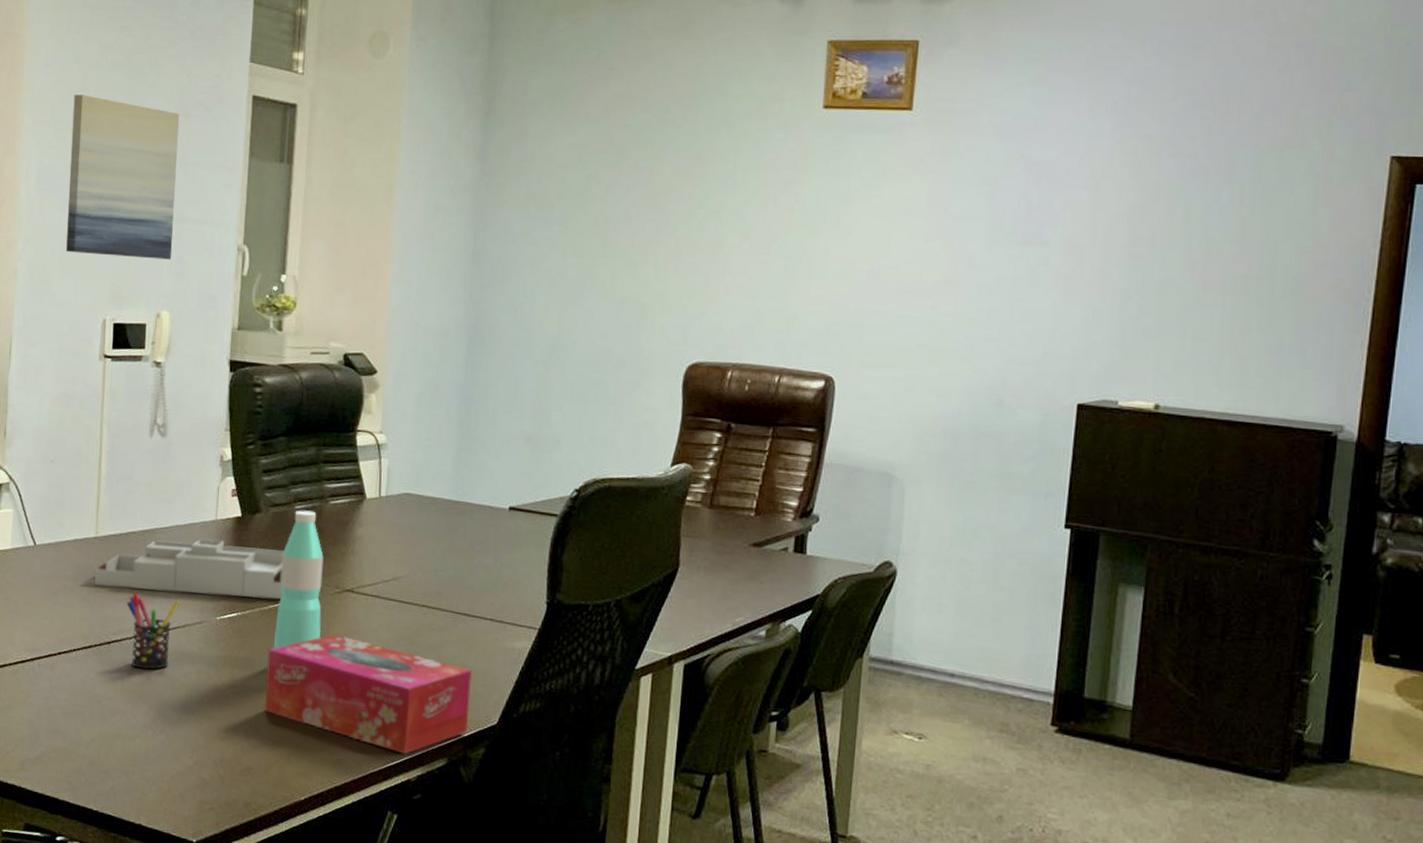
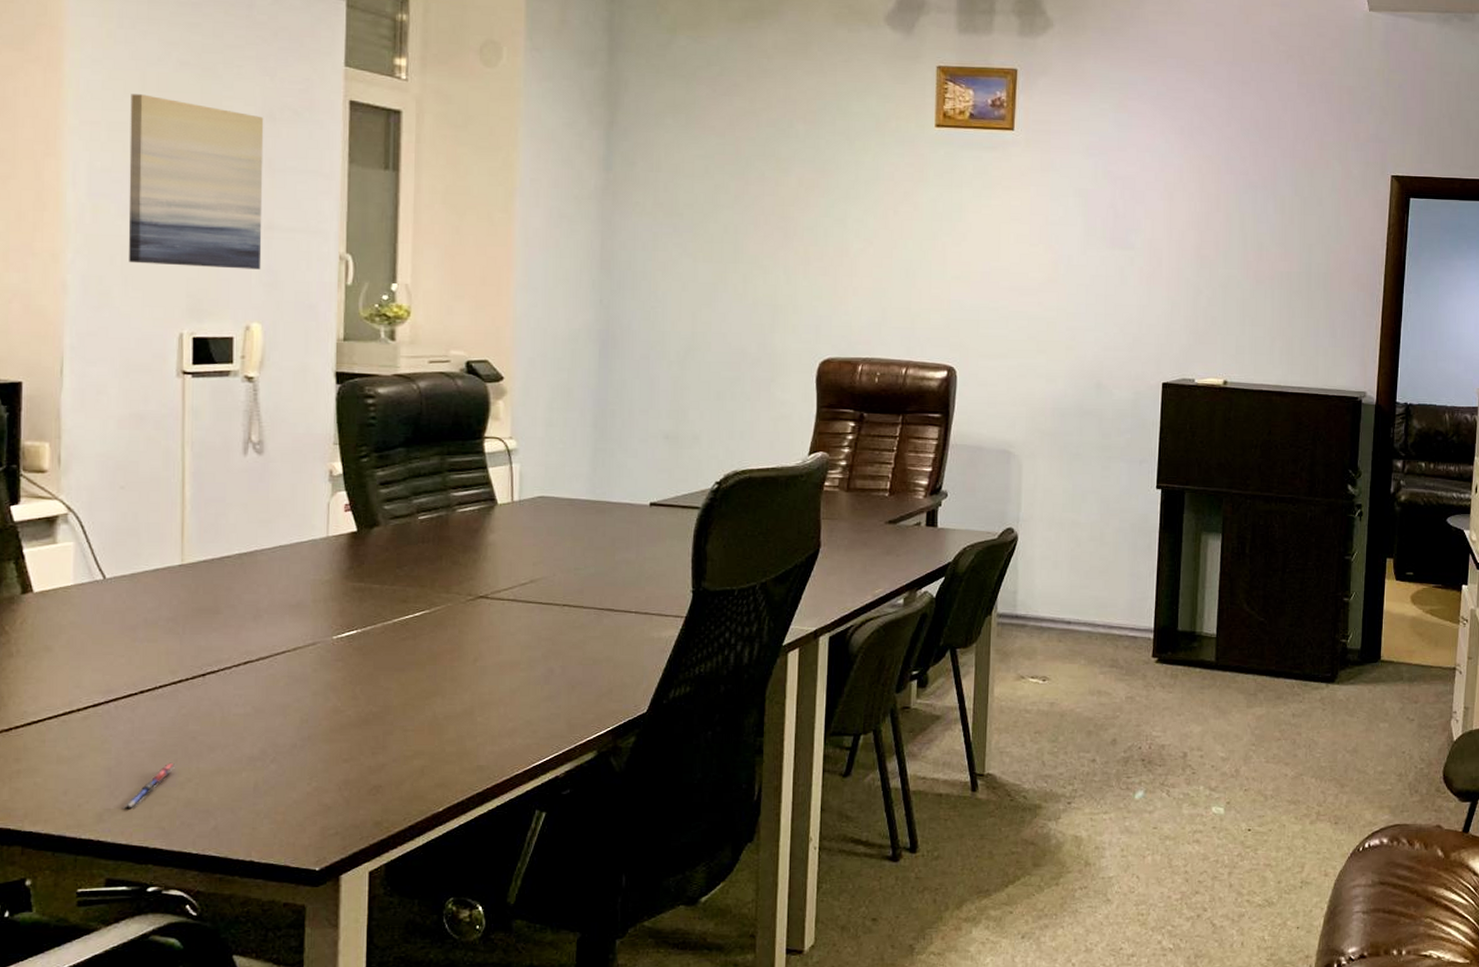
pen: none [40,722,84,761] -> present [122,762,176,809]
desk organizer: present [94,539,284,600] -> none [182,557,409,617]
pen holder: present [127,593,180,670] -> none [223,620,288,698]
tissue box: present [264,634,473,754] -> none [392,642,619,752]
water bottle: present [273,510,324,649] -> none [400,520,454,663]

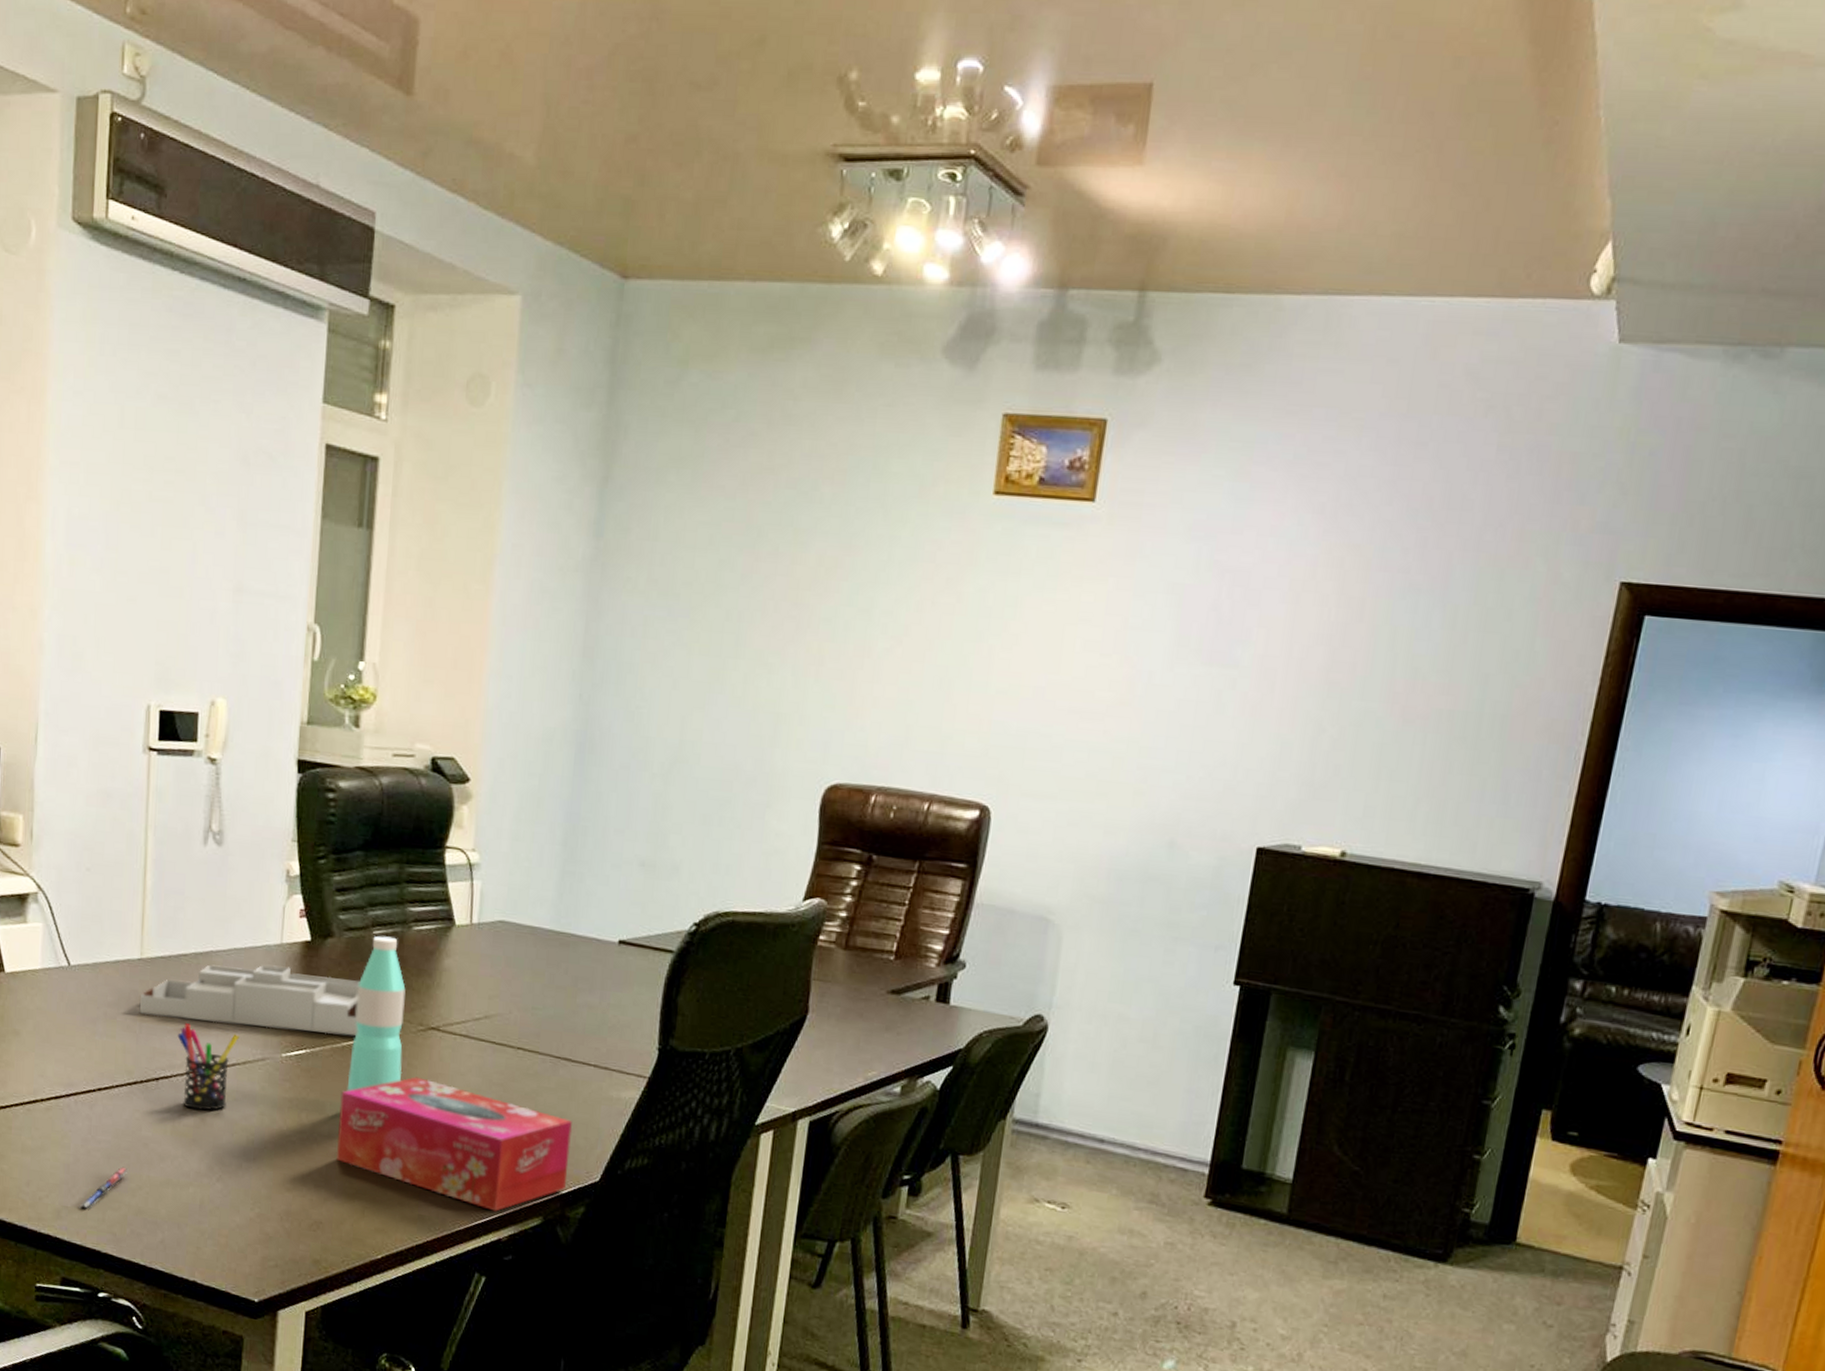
wall art: present [128,94,264,270] -> none [102,431,238,638]
desk organizer: none [182,557,409,617] -> present [139,964,360,1037]
pen holder: none [223,620,288,698] -> present [177,1023,239,1111]
tissue box: none [392,642,619,752] -> present [336,1076,573,1212]
water bottle: none [400,520,454,663] -> present [347,935,406,1092]

